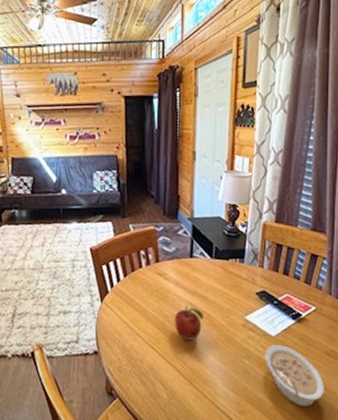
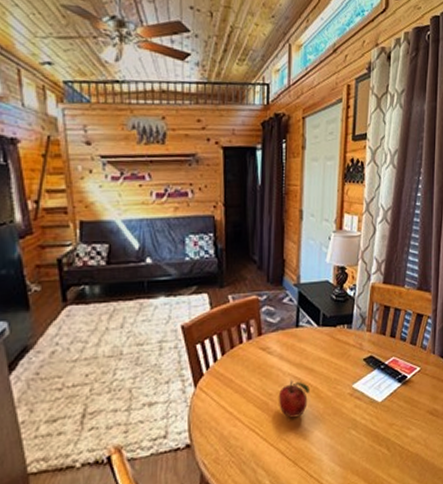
legume: present [265,345,324,408] -> none [371,410,427,470]

